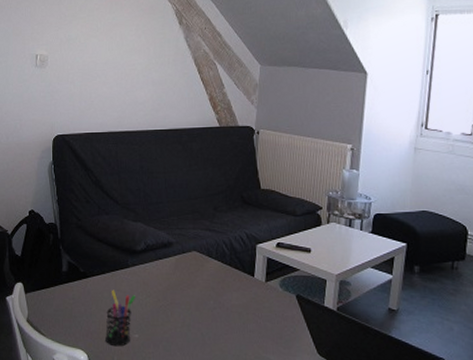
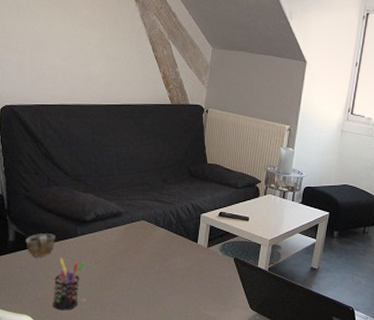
cup: none [78,264,107,289] -> present [25,234,55,258]

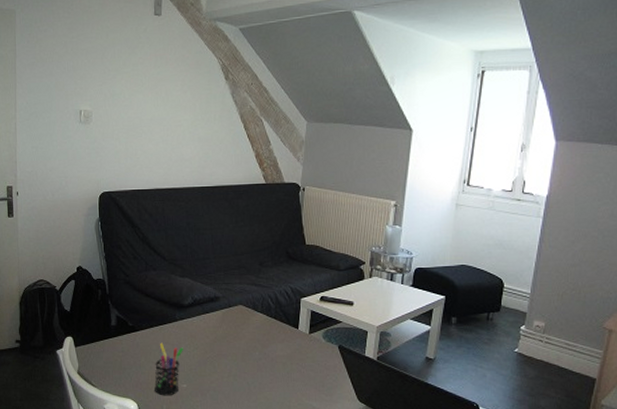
cup: present [25,234,55,258] -> none [126,318,155,342]

